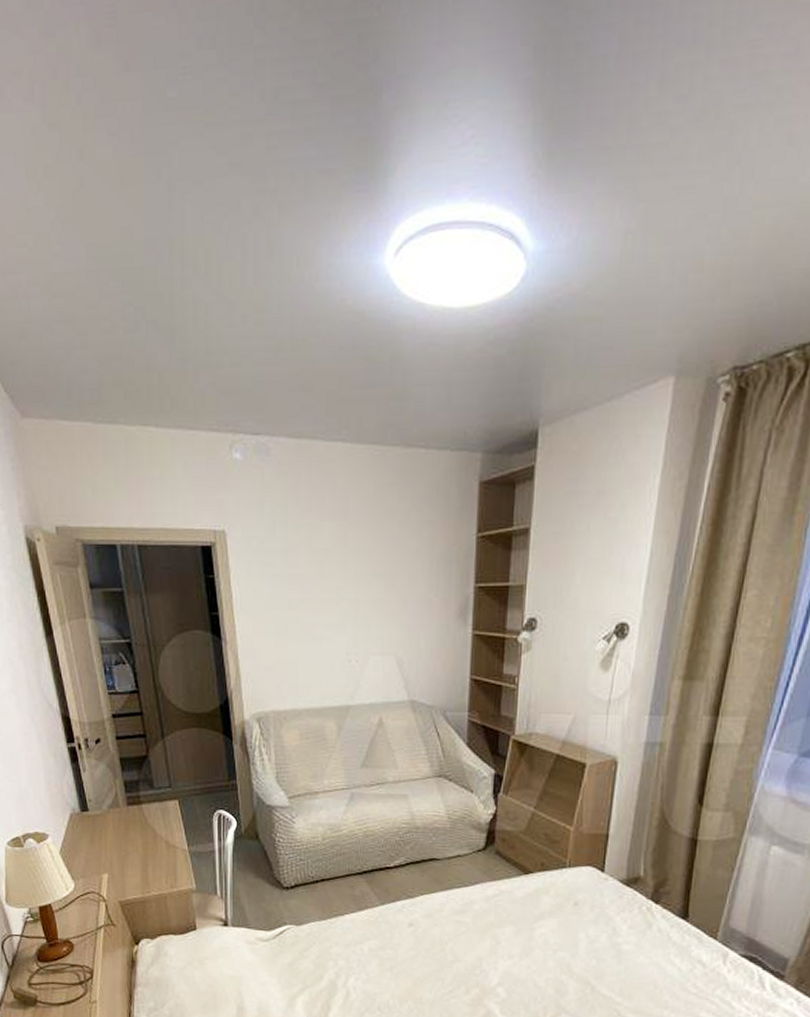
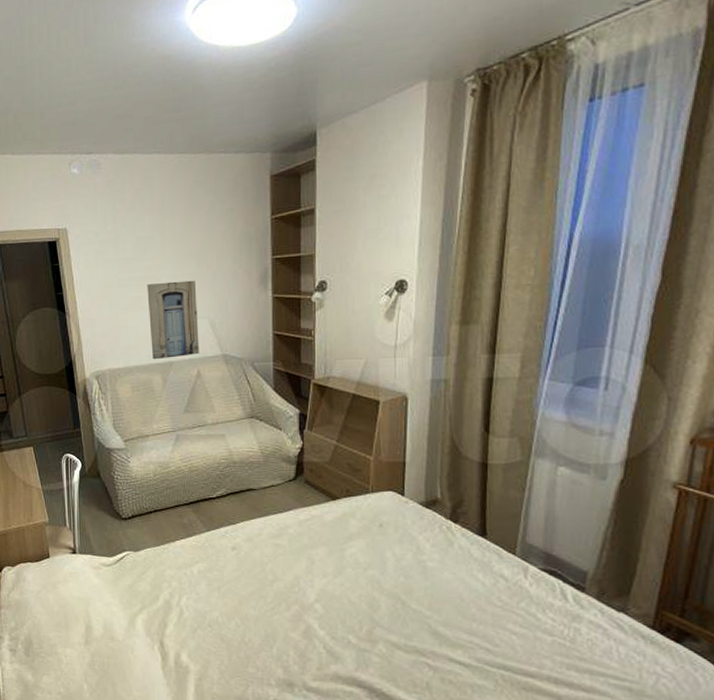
wall art: none [323,607,383,703] -> present [147,280,200,360]

